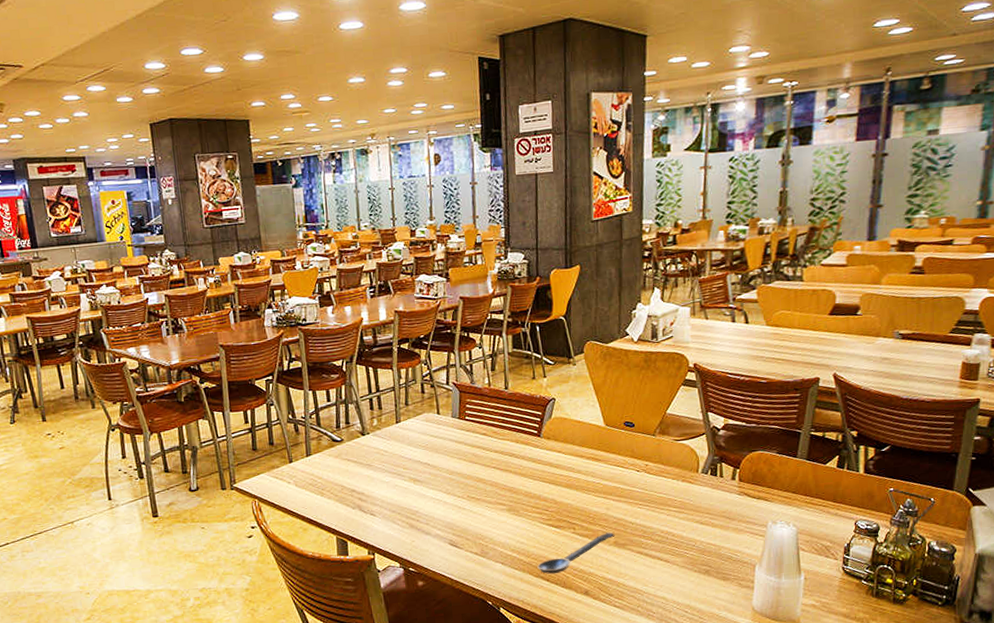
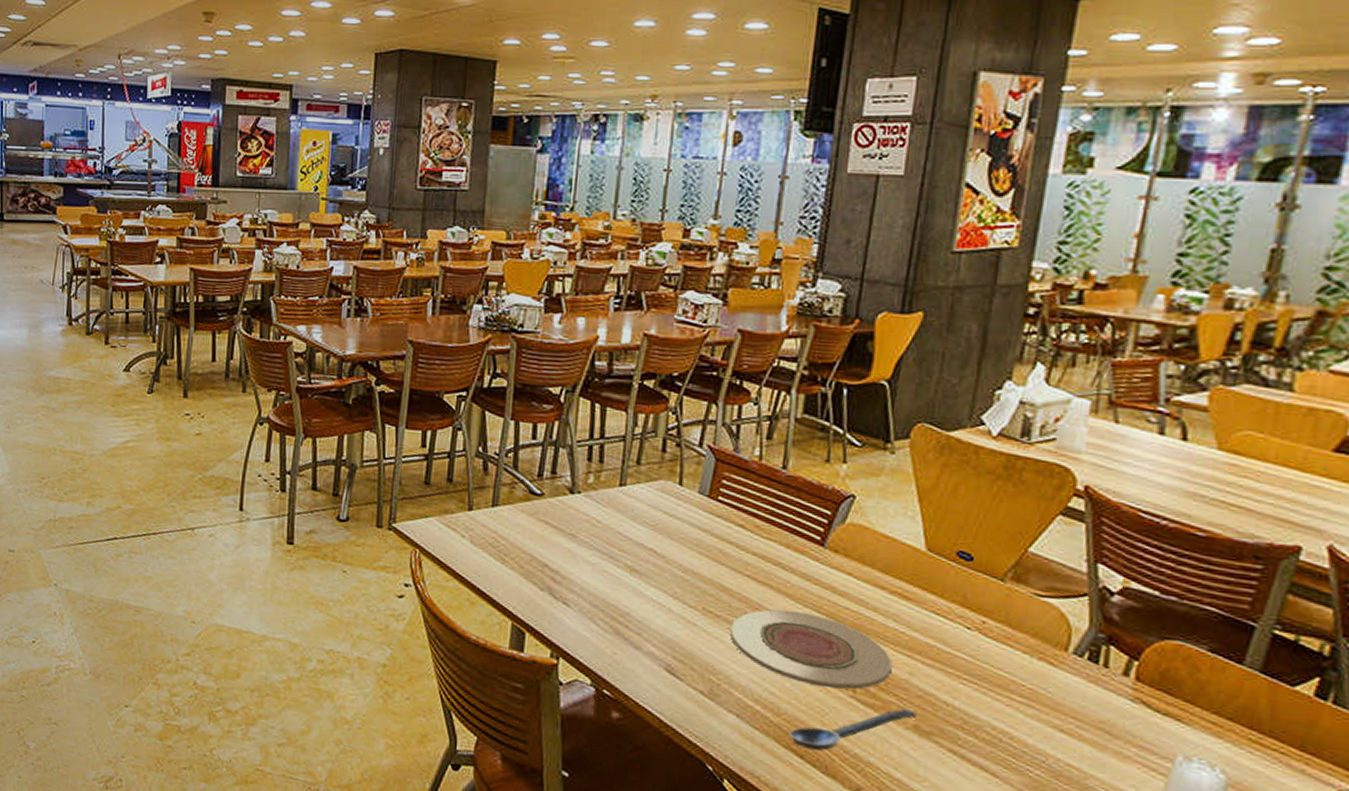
plate: none [489,484,595,531] -> present [731,609,892,690]

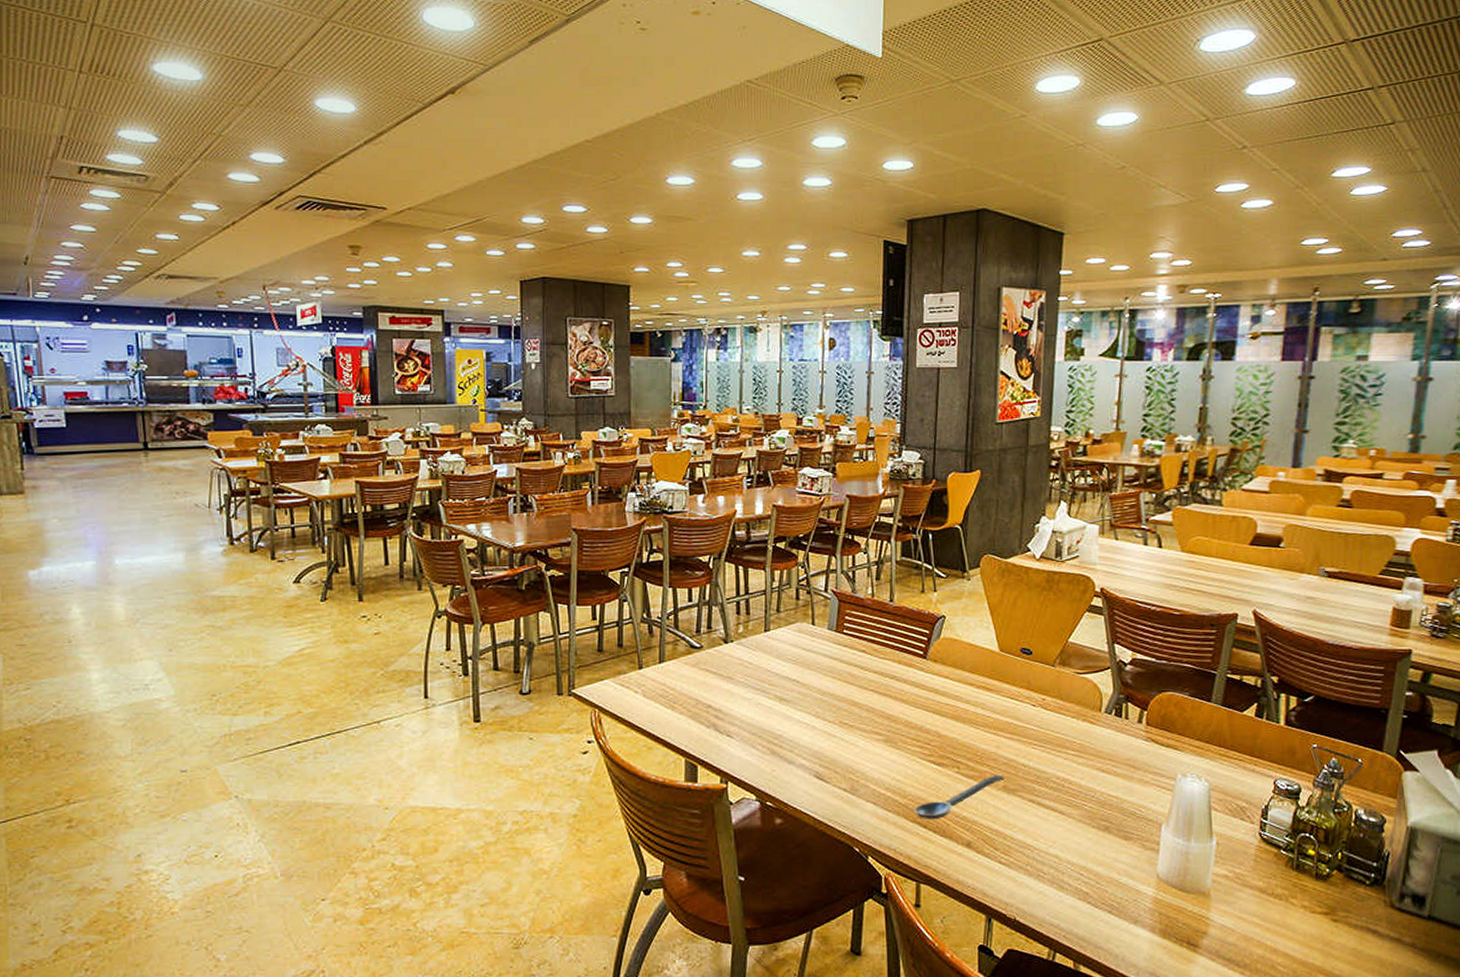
plate: present [731,609,892,690] -> none [863,712,984,769]

